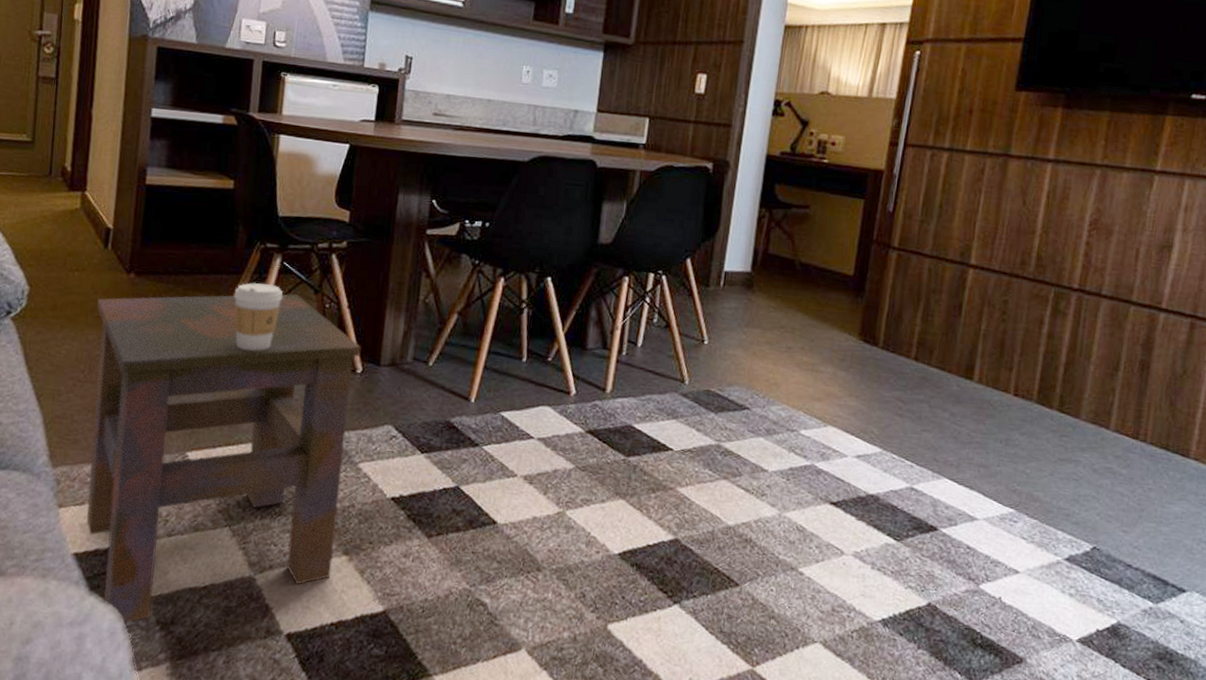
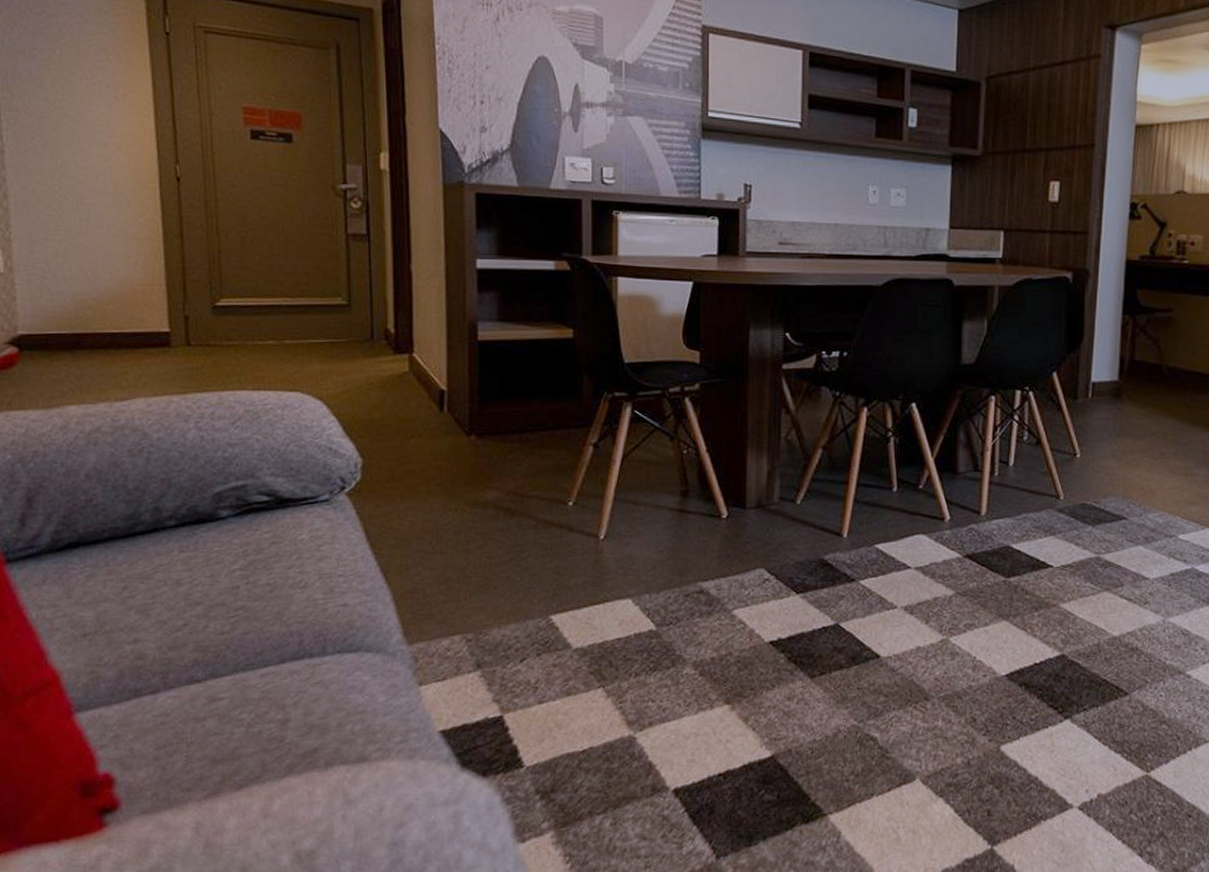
side table: present [87,294,361,624] -> none [439,443,725,797]
coffee cup: present [233,283,283,351] -> none [584,434,637,506]

